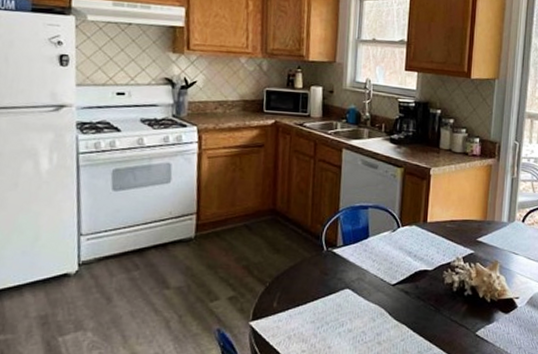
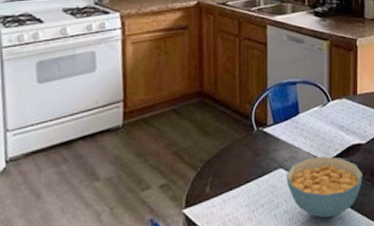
cereal bowl: none [352,279,427,339] -> present [286,156,362,219]

